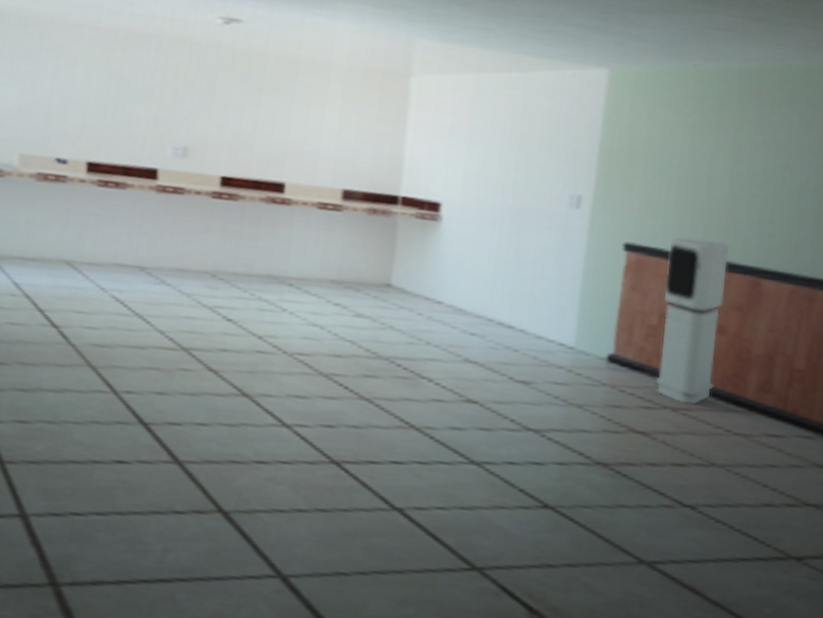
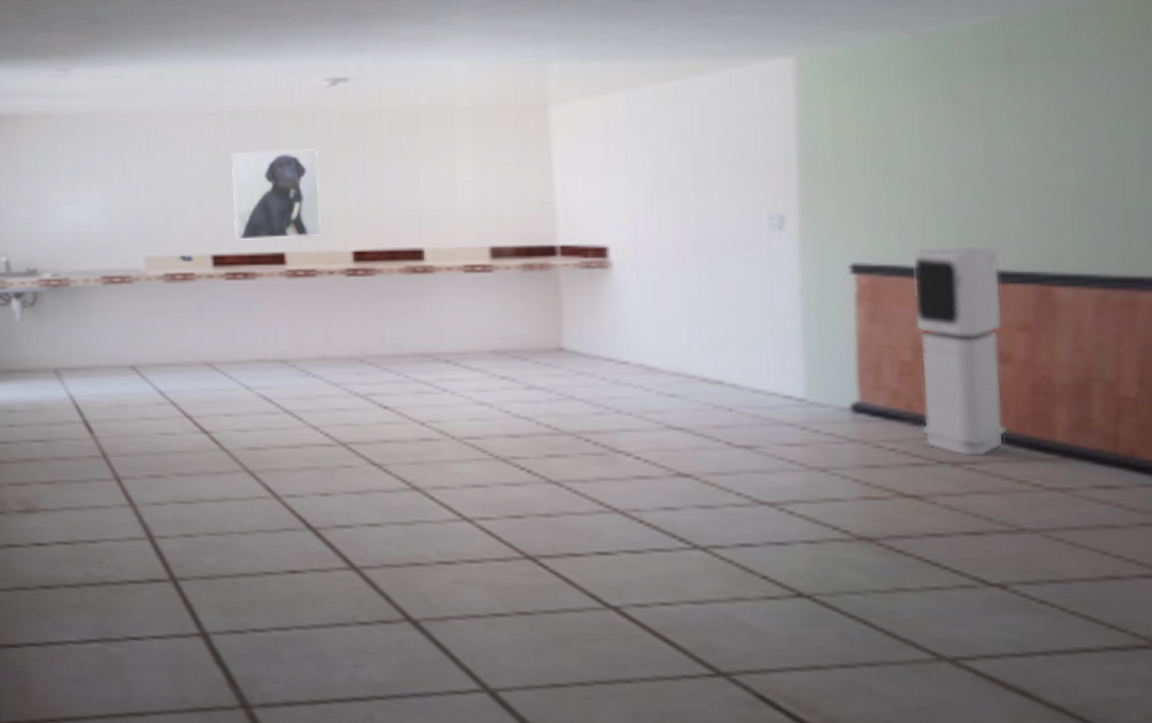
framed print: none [112,70,203,158] -> present [231,149,322,240]

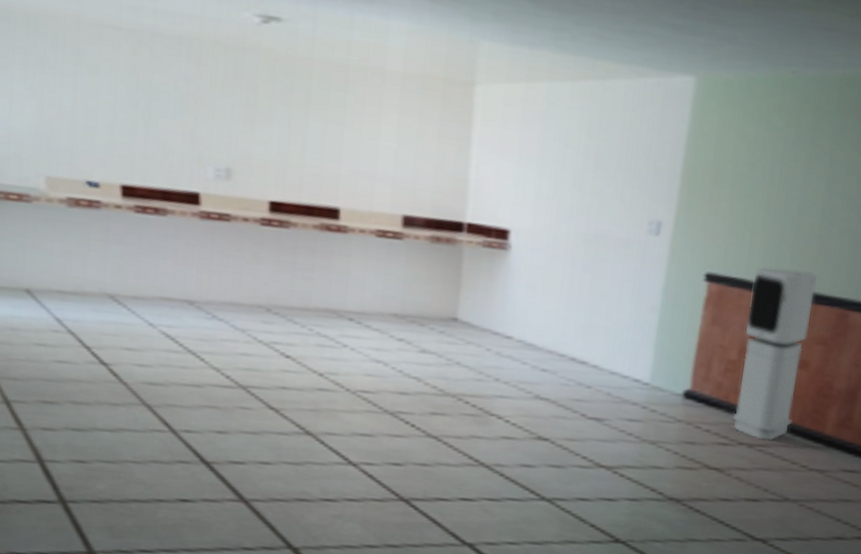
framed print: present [231,149,322,240] -> none [147,78,243,181]

